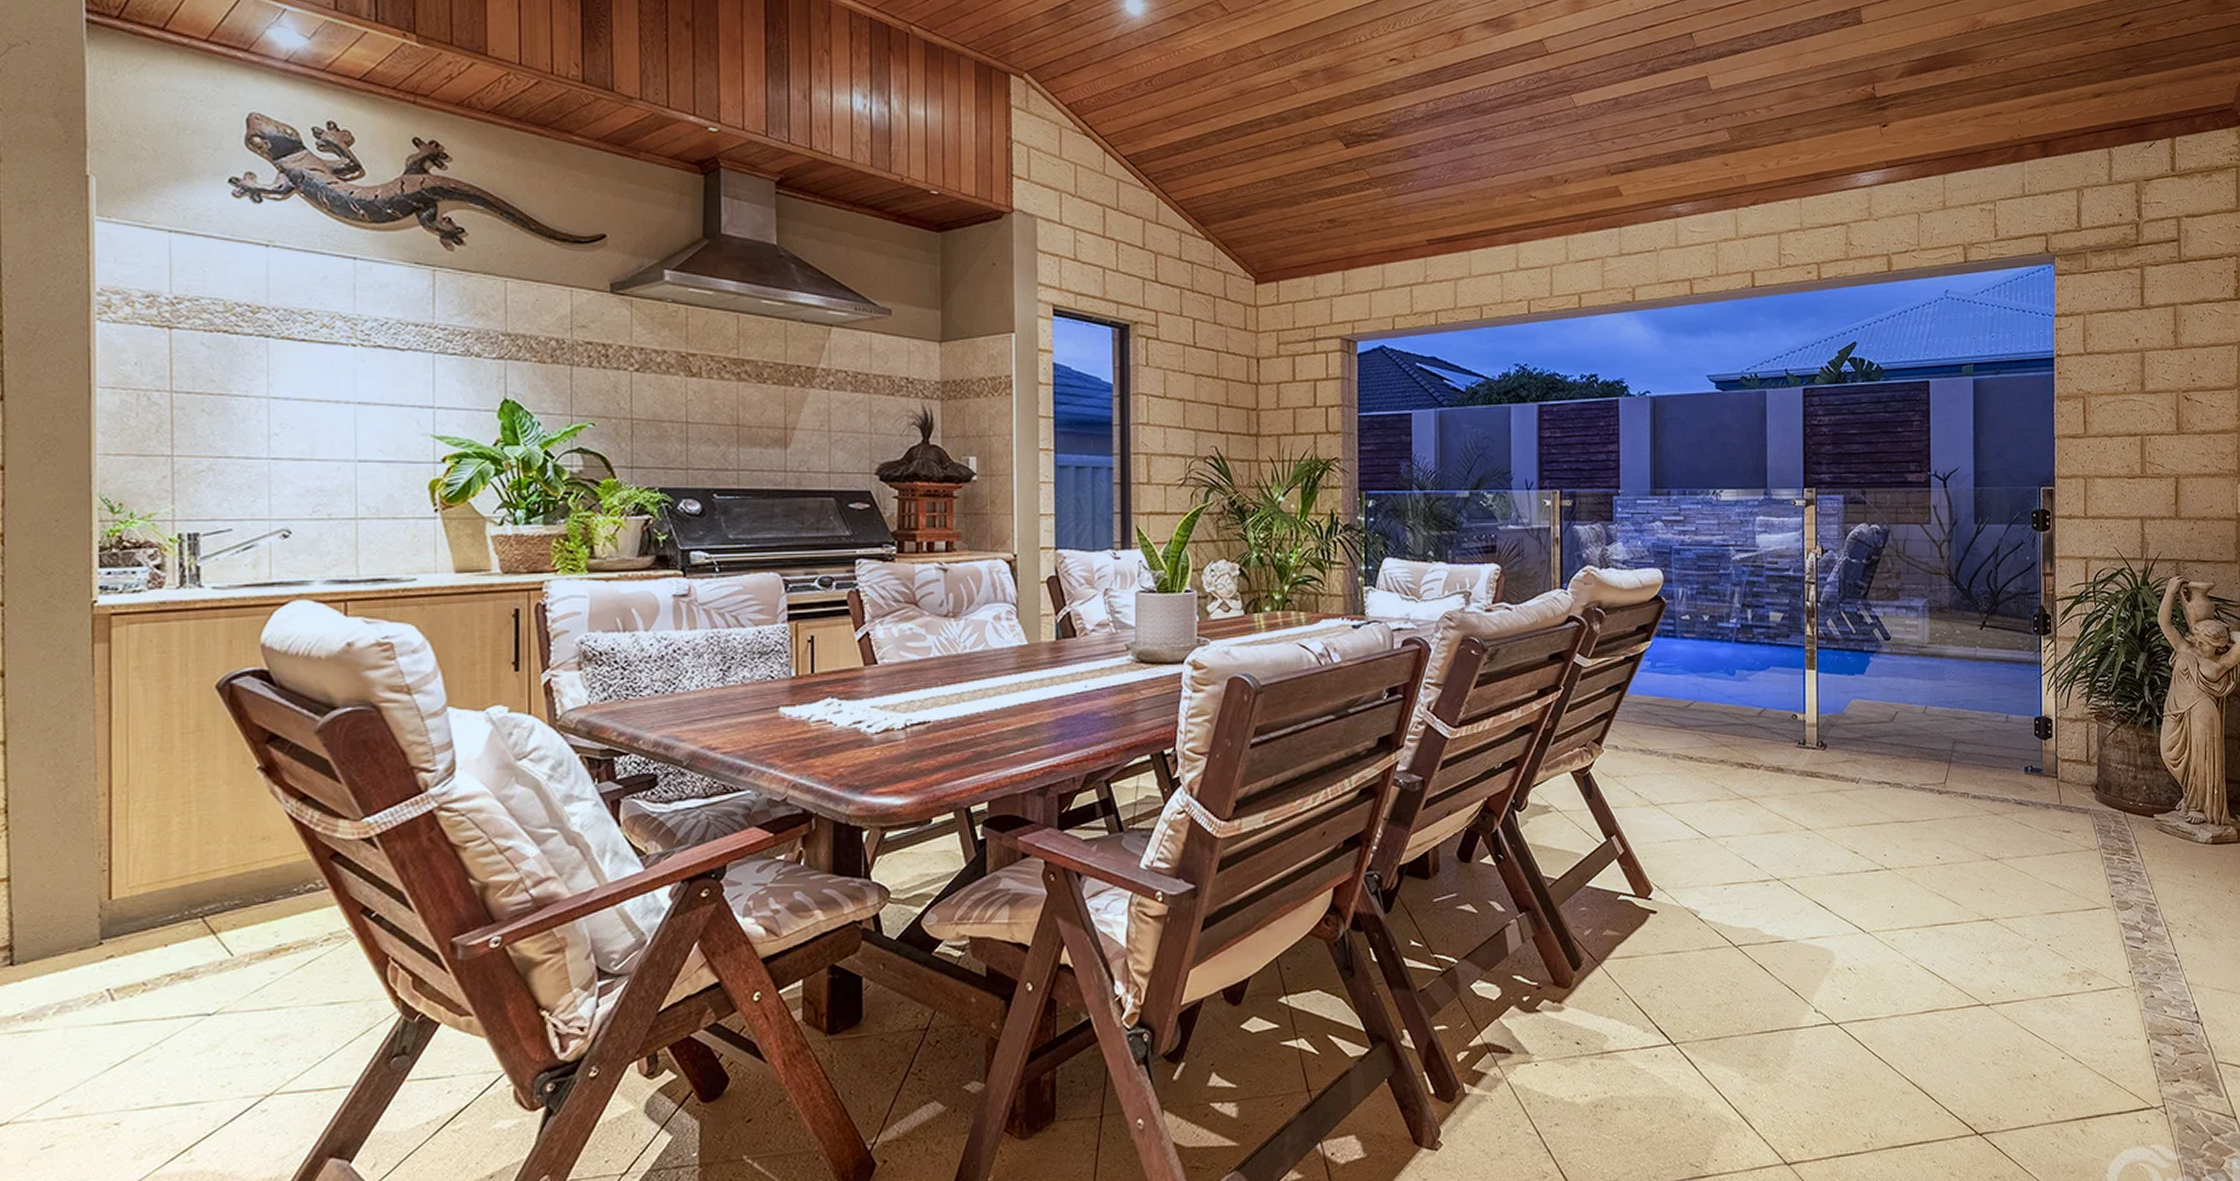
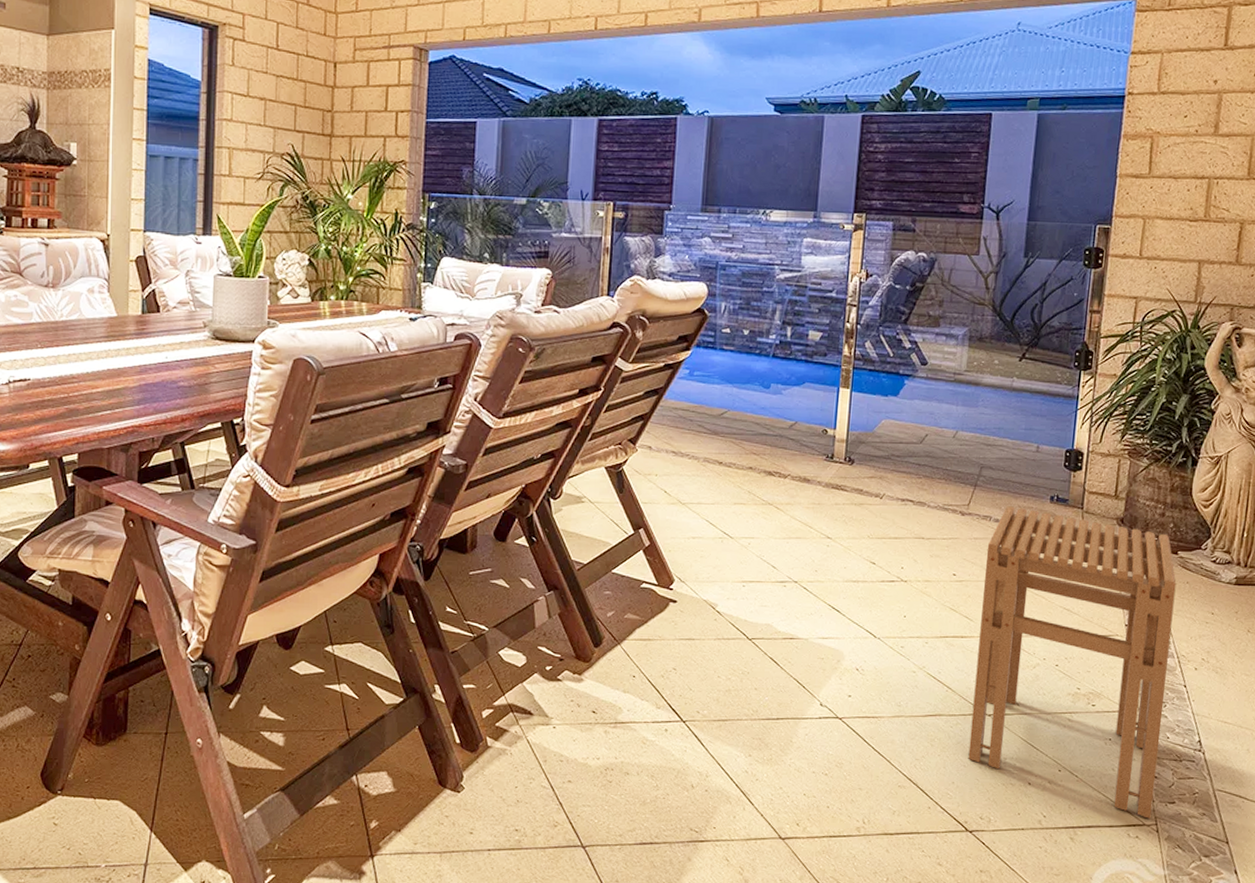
stool: none [1967,779,2158,1101] -> present [968,505,1177,819]

